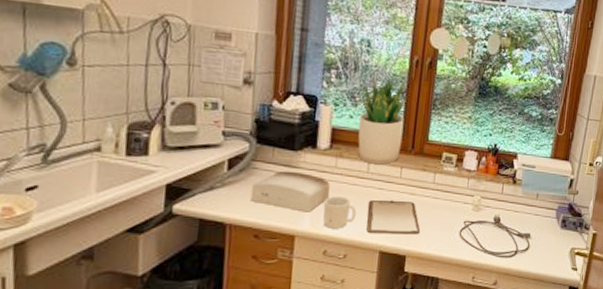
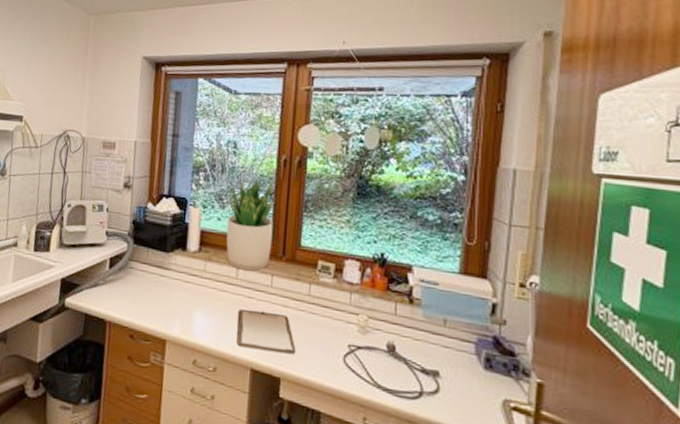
tissue dispenser: present [250,171,330,212] -> none [127,272,199,317]
mug: present [323,196,357,229] -> none [192,301,226,338]

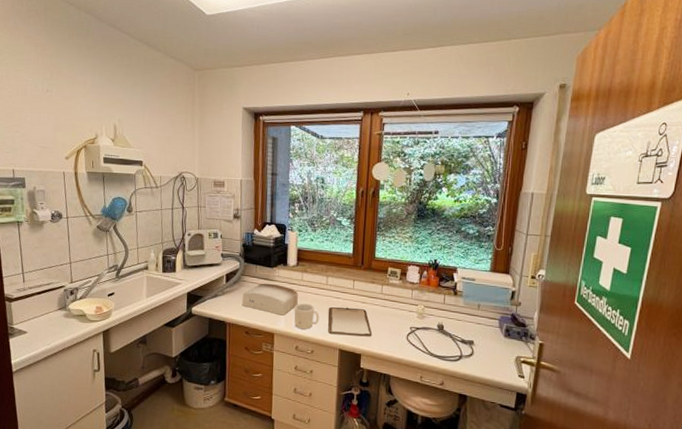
tissue dispenser: none [127,272,199,317] -> present [242,283,298,316]
mug: none [192,301,226,338] -> present [294,303,320,330]
planter: present [226,177,275,271] -> none [318,205,355,278]

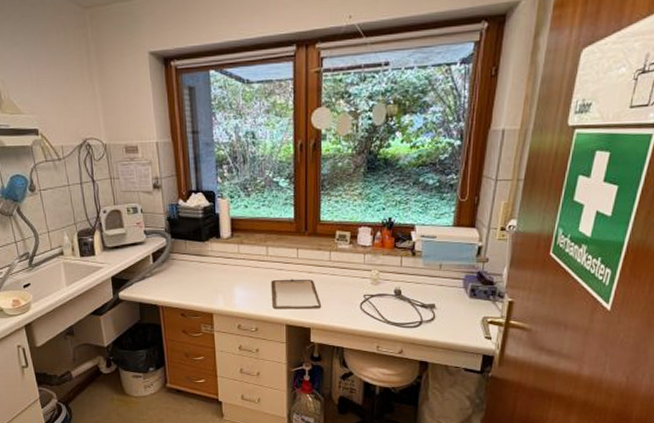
tissue dispenser: present [242,283,298,316] -> none [173,259,236,294]
mug: present [294,303,320,330] -> none [232,278,262,307]

